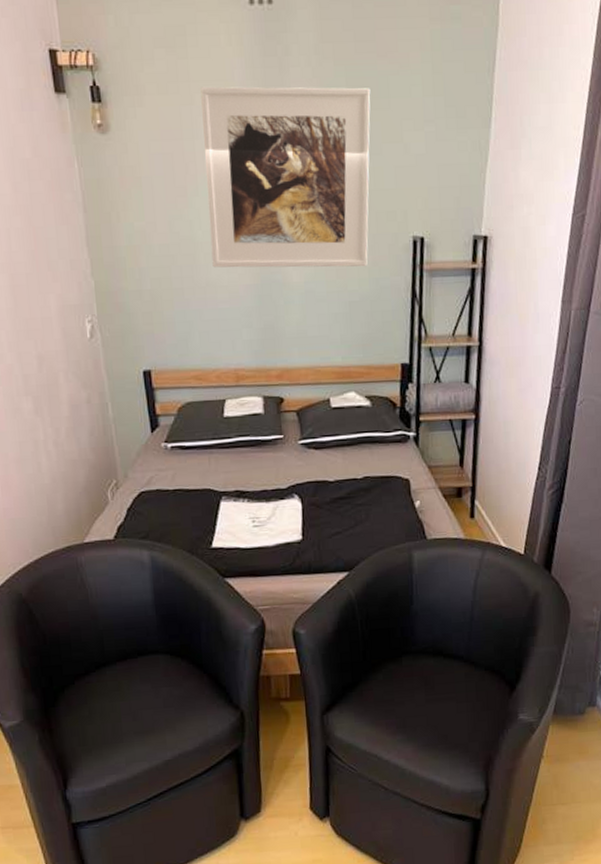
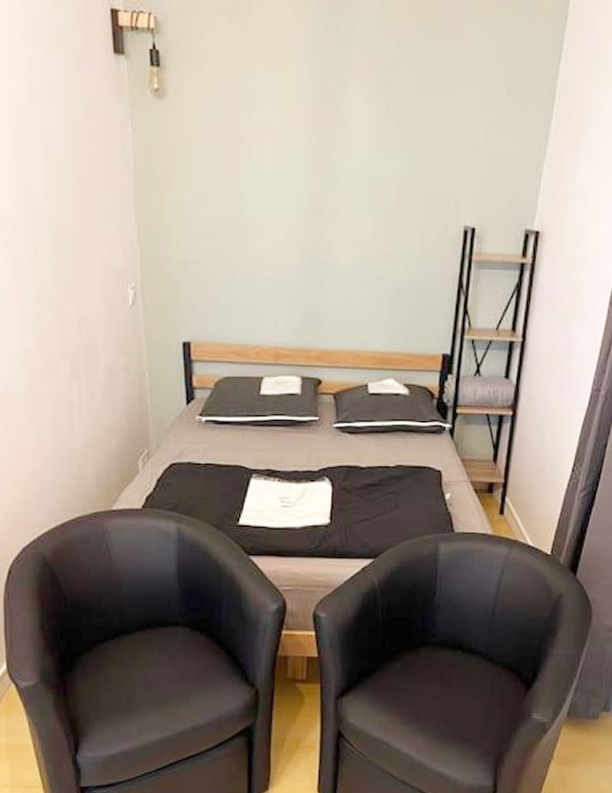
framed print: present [200,86,371,268] -> none [260,58,433,254]

